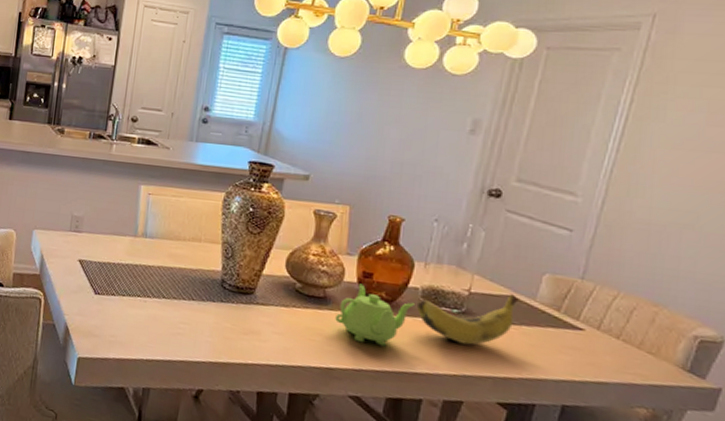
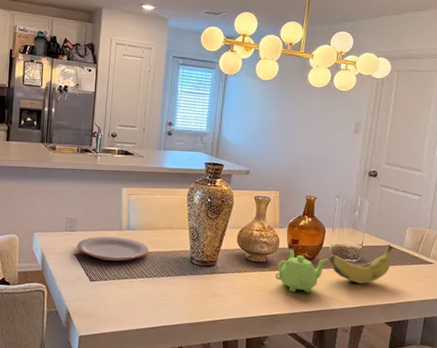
plate: none [81,241,169,275] -> present [77,236,149,261]

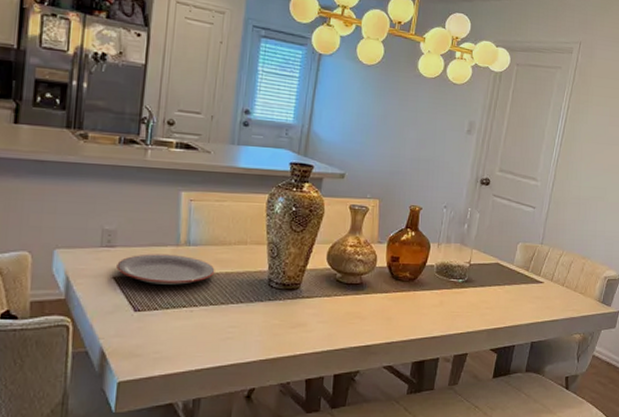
teapot: present [275,248,328,293] -> none [370,267,431,319]
banana: present [330,244,393,284] -> none [433,262,503,307]

